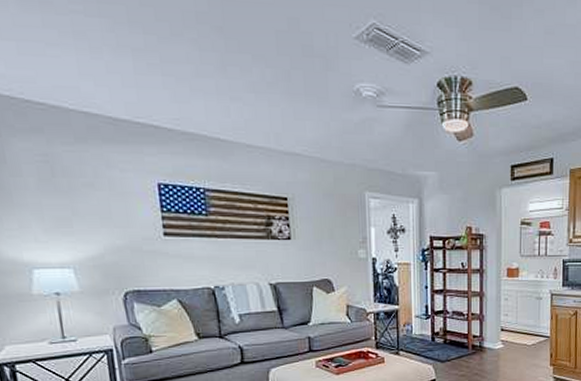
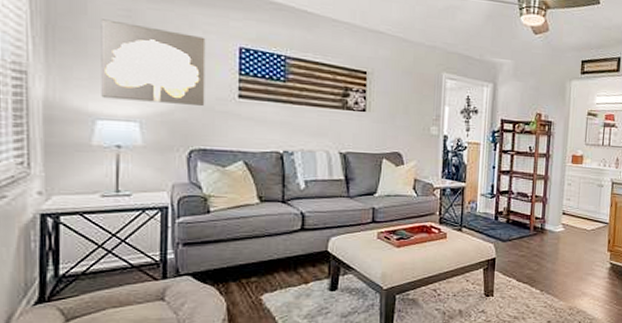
wall art: none [20,166,133,247] -> present [101,19,206,106]

